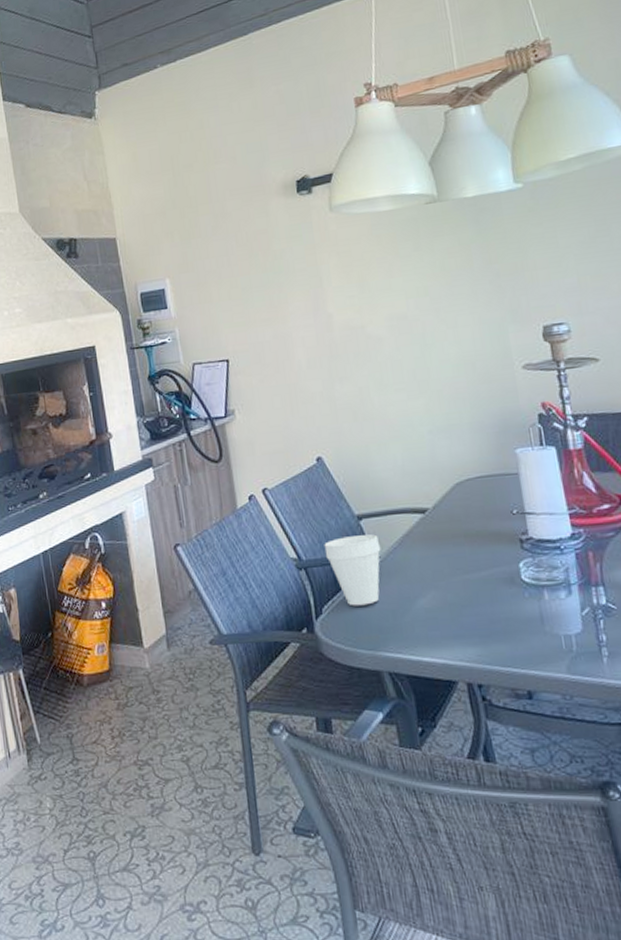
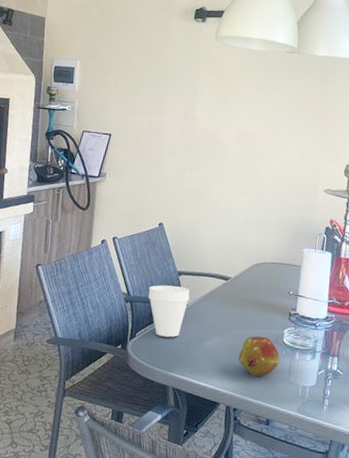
fruit: none [466,578,524,635] -> present [239,336,280,377]

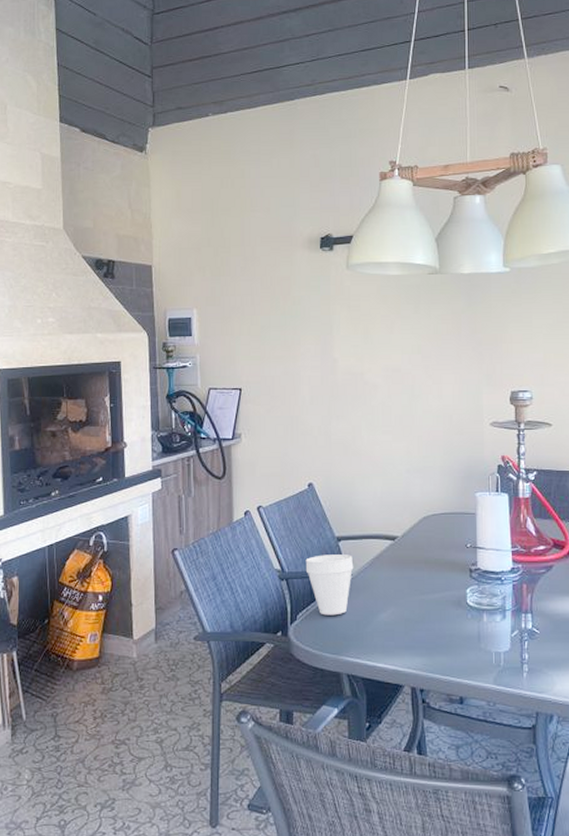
fruit: present [239,336,280,377] -> none [419,600,465,649]

